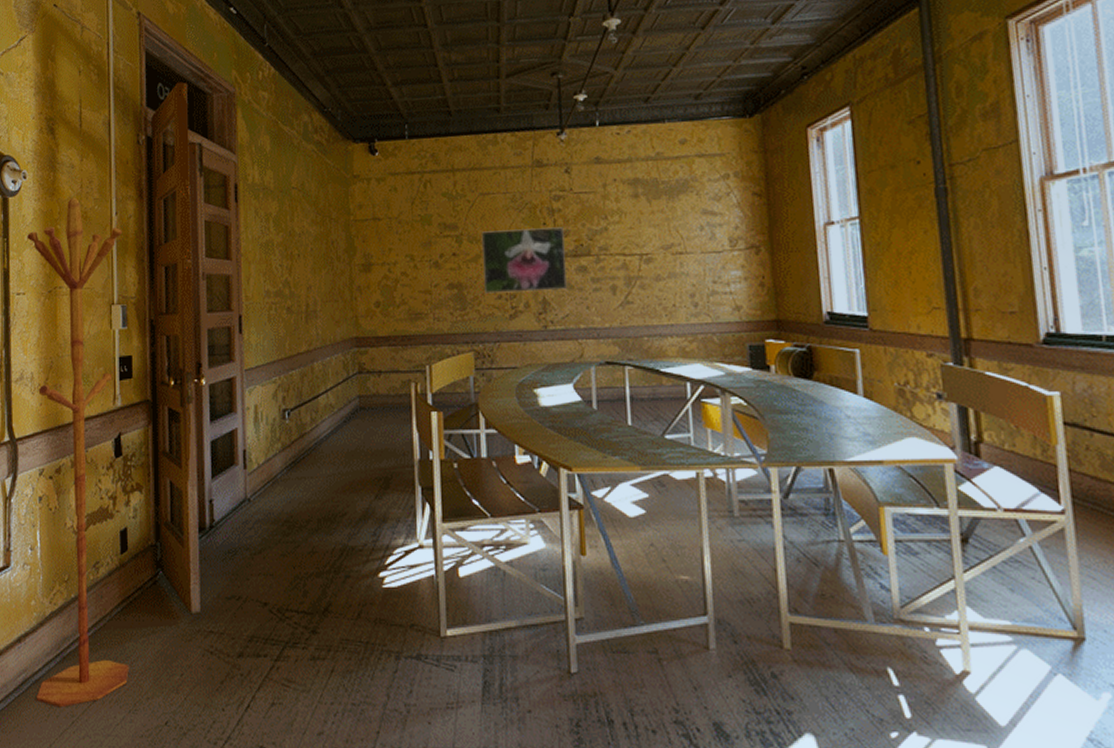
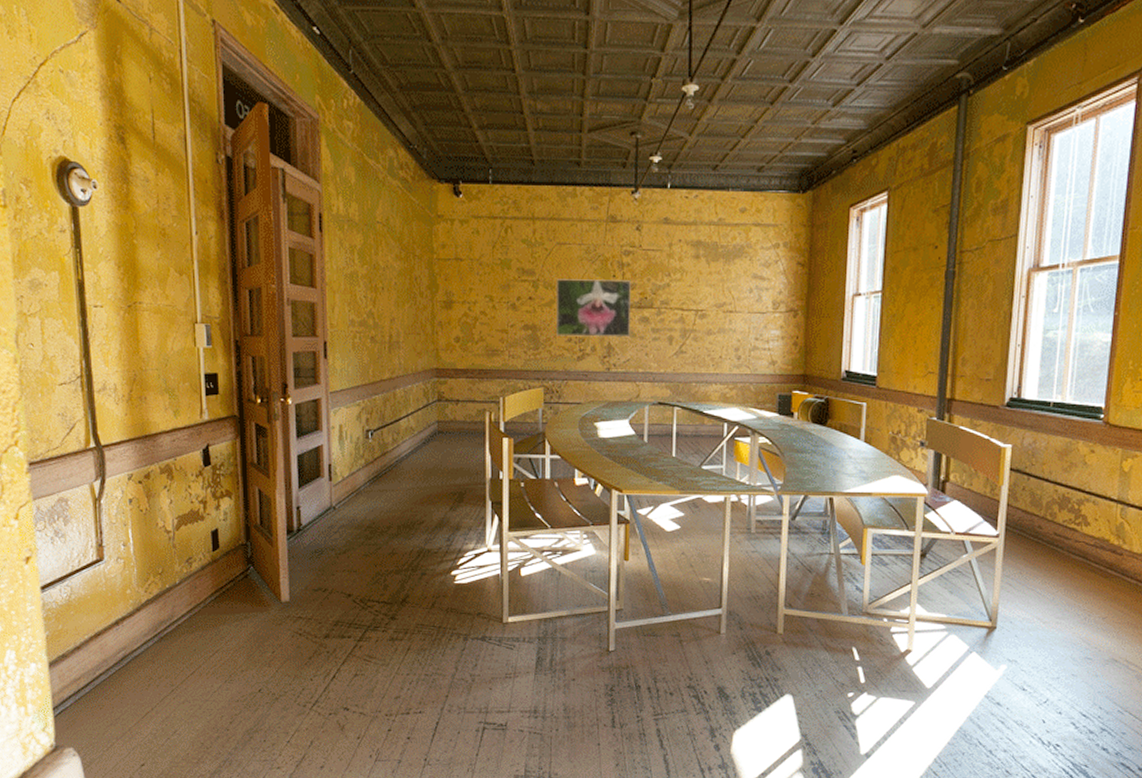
coat rack: present [27,197,129,708] -> none [101,212,224,679]

